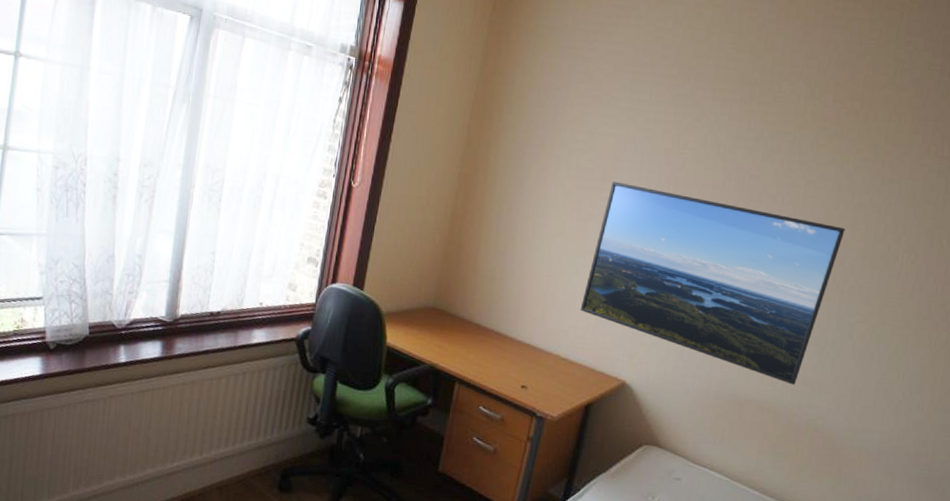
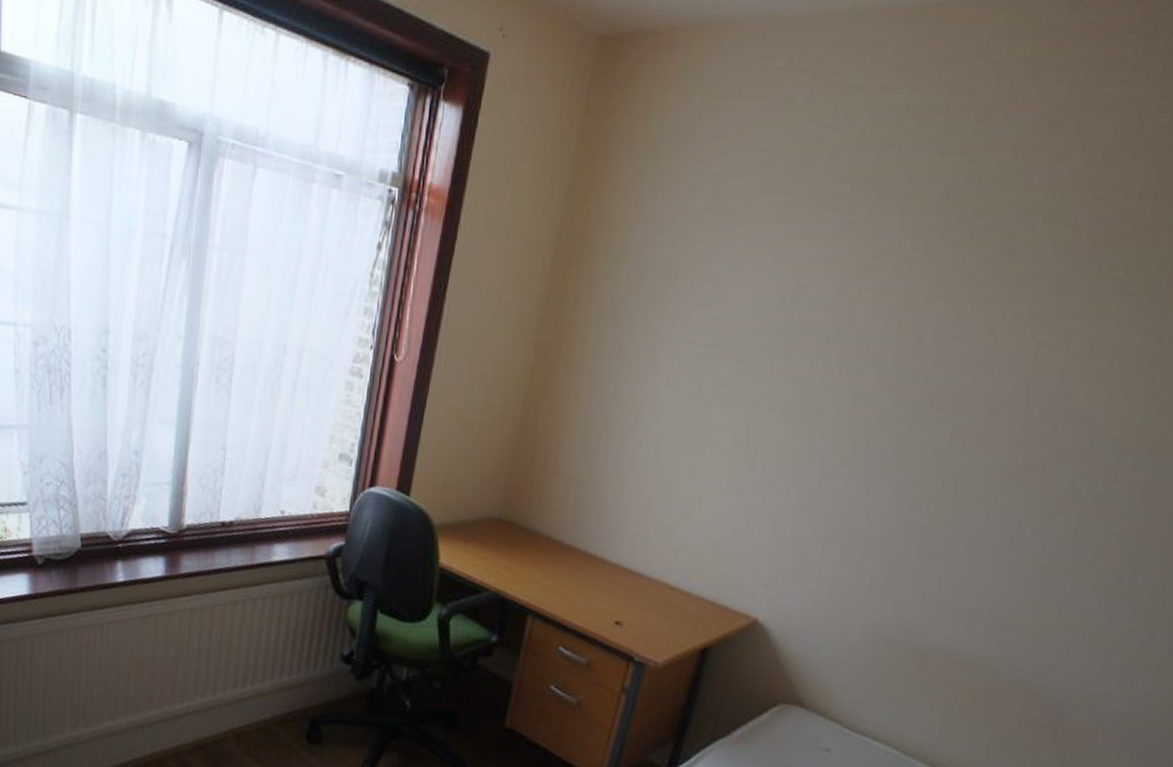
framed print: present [580,181,845,385] -> none [697,348,1096,630]

